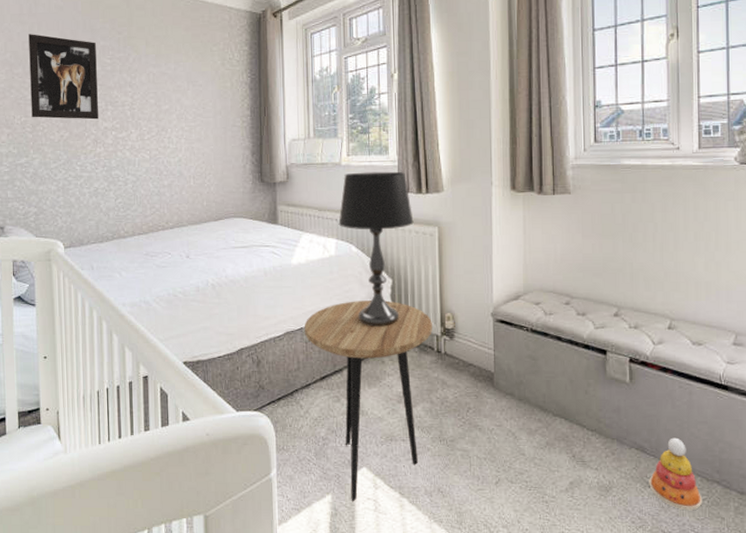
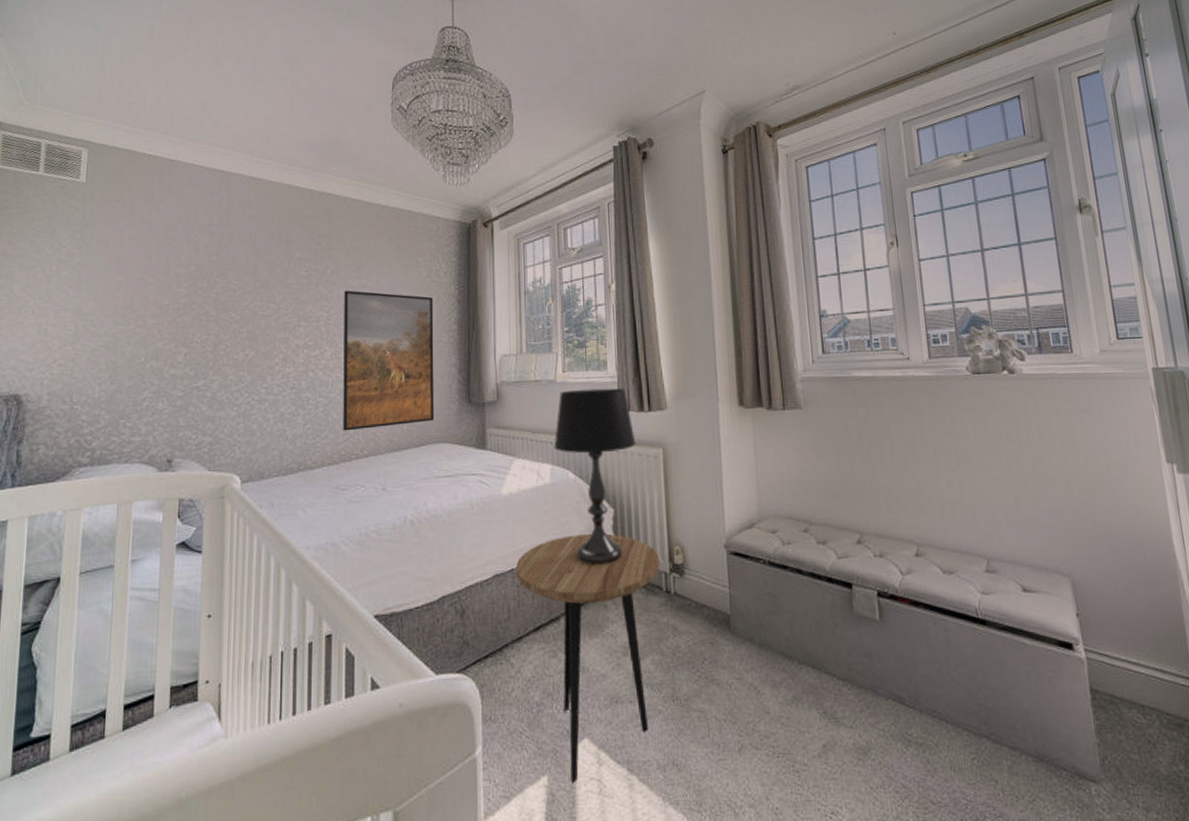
wall art: present [28,34,98,120] -> none [214,245,291,337]
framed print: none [146,77,231,205] -> present [343,290,435,431]
stacking toy: present [649,437,703,511] -> none [910,684,972,774]

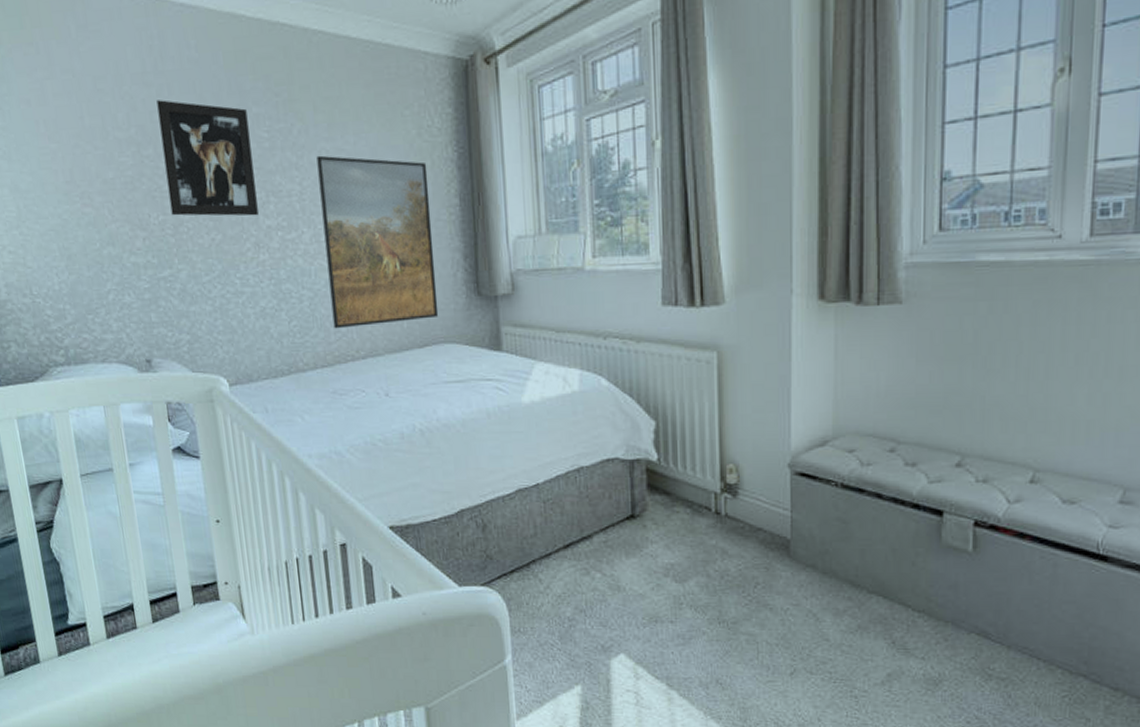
wall art: none [214,245,291,337] -> present [156,100,259,216]
side table: present [516,533,660,784] -> none [542,448,709,695]
table lamp: present [554,387,636,565] -> none [582,276,684,482]

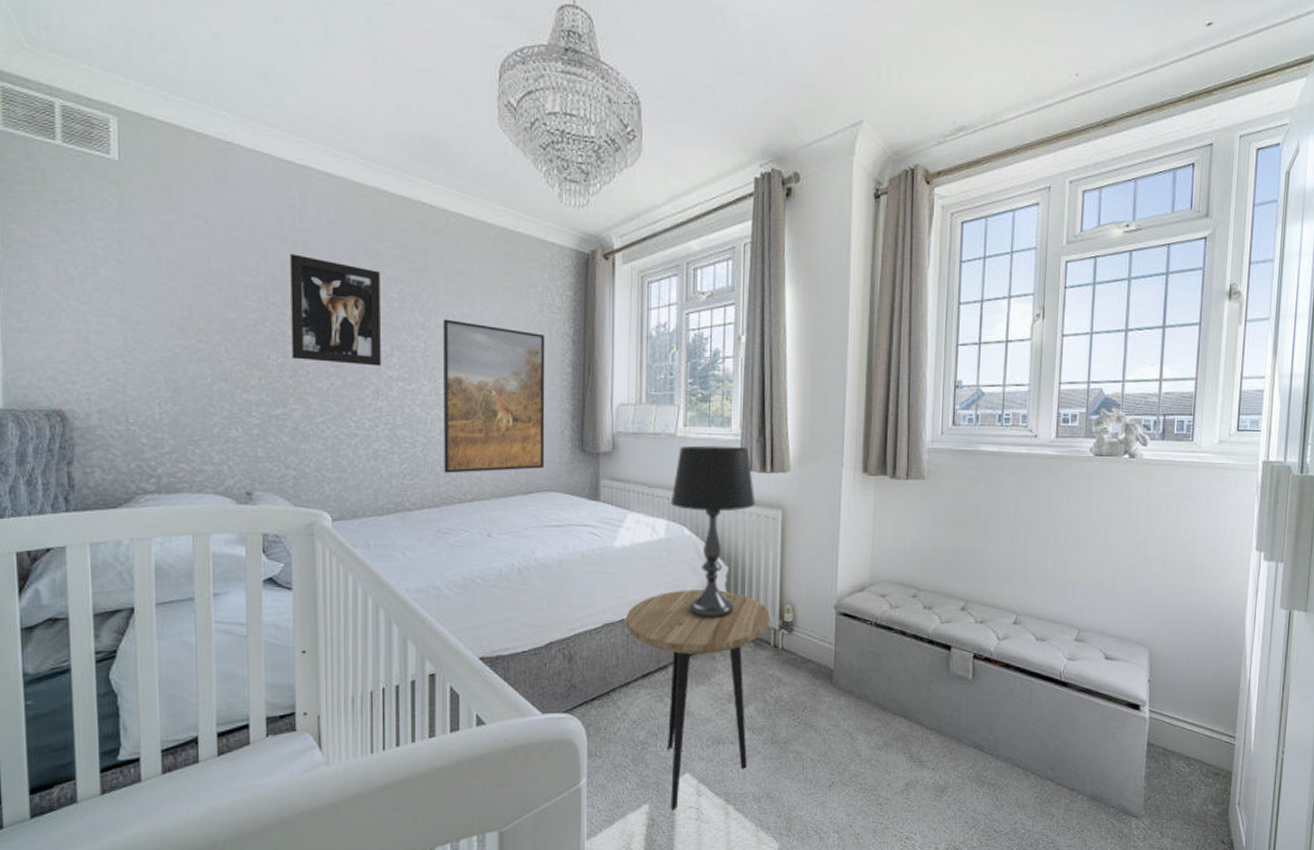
side table: none [542,448,709,695] -> present [626,590,770,812]
table lamp: none [582,276,684,482] -> present [670,445,756,619]

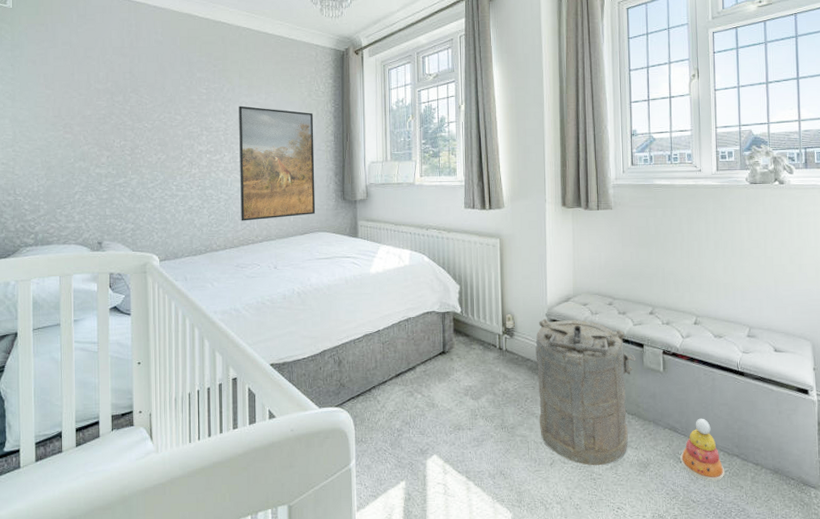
wall art: present [290,254,381,366] -> none [129,65,194,144]
side table: present [626,590,770,812] -> none [382,304,495,487]
table lamp: present [670,445,756,619] -> none [412,190,479,328]
laundry hamper: none [819,611,941,789] -> present [535,319,636,466]
stacking toy: none [984,735,1035,809] -> present [680,418,725,482]

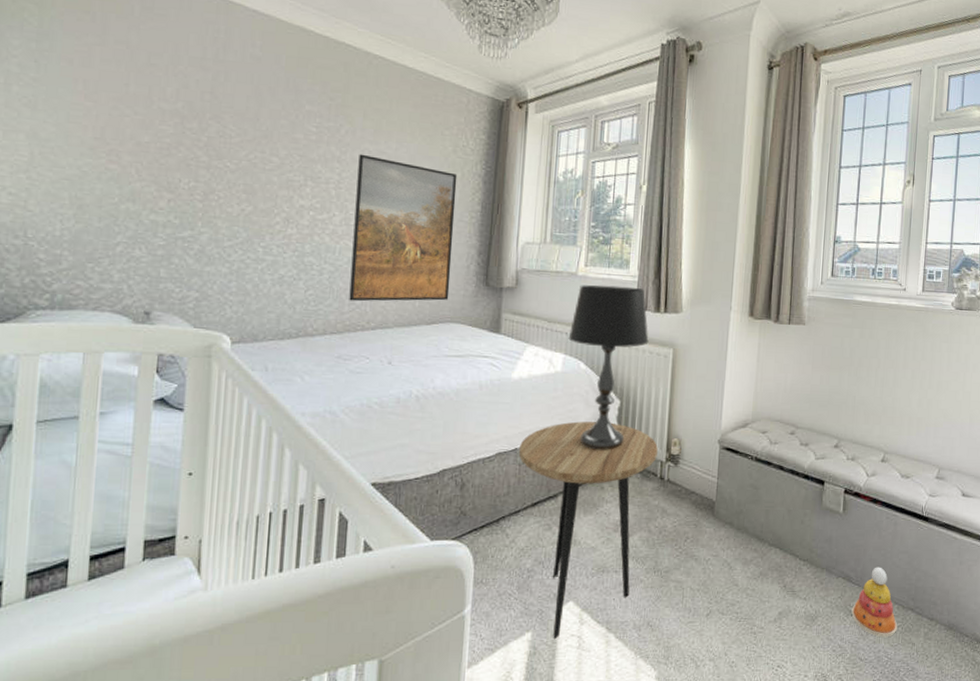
side table: none [382,304,495,487] -> present [519,421,658,640]
table lamp: none [412,190,479,328] -> present [568,284,649,450]
laundry hamper: present [535,319,636,466] -> none [698,446,815,618]

